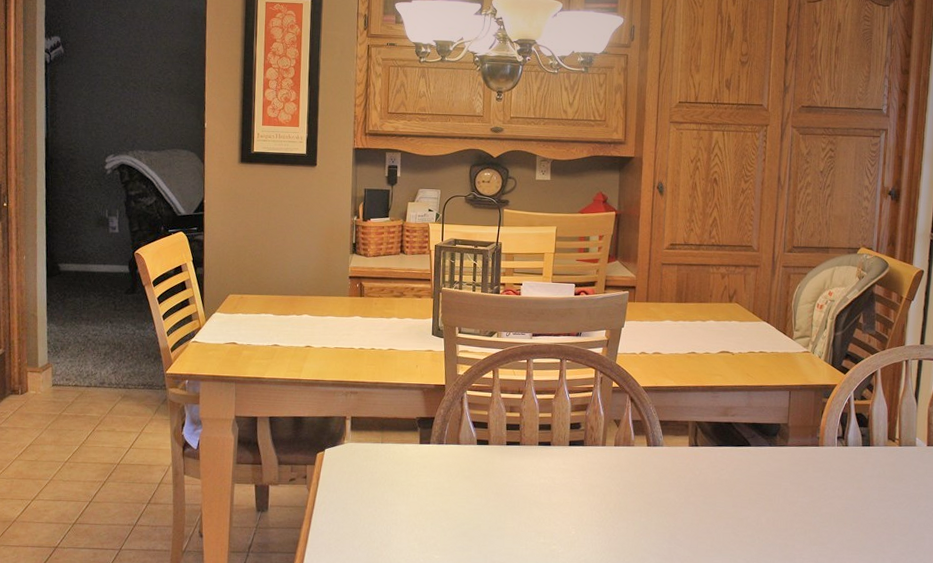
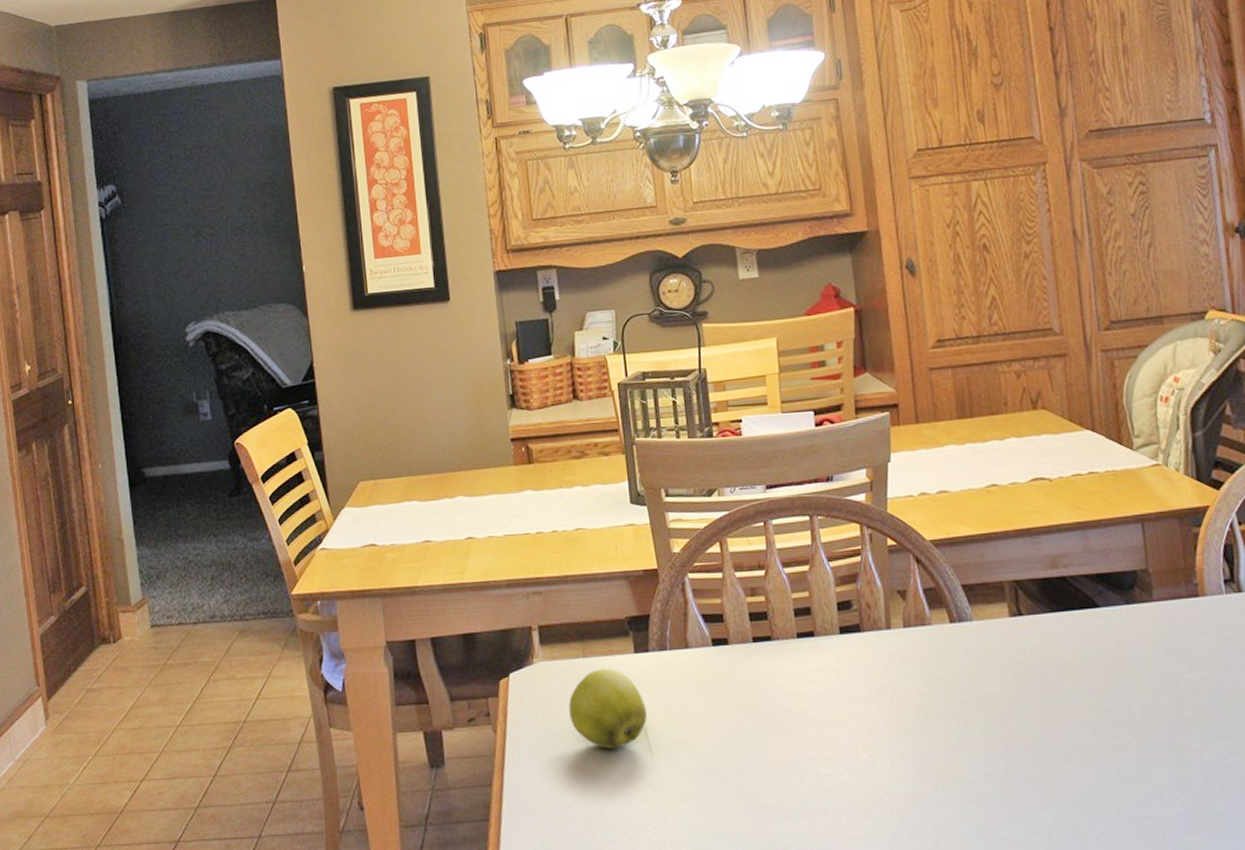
apple: none [366,453,422,511] -> present [568,669,647,749]

